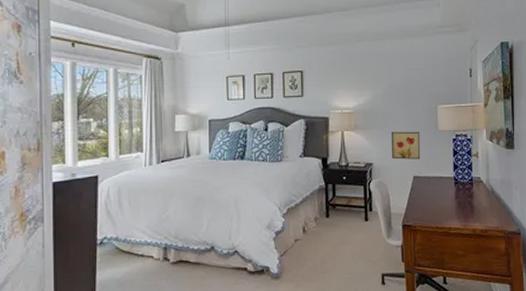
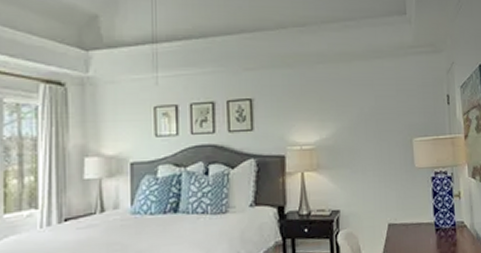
wall art: present [391,131,421,160] -> none [360,169,396,205]

